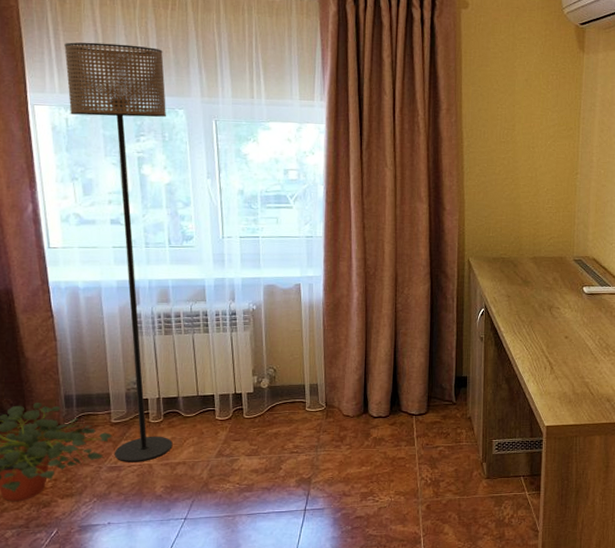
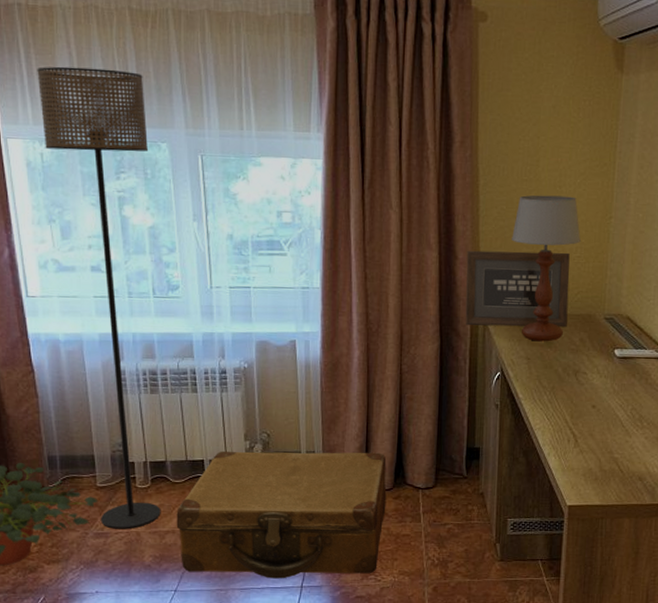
suitcase: none [187,383,383,503] -> present [176,451,387,579]
picture frame: none [452,202,543,269] -> present [465,250,570,328]
table lamp: none [492,154,553,281] -> present [512,195,582,342]

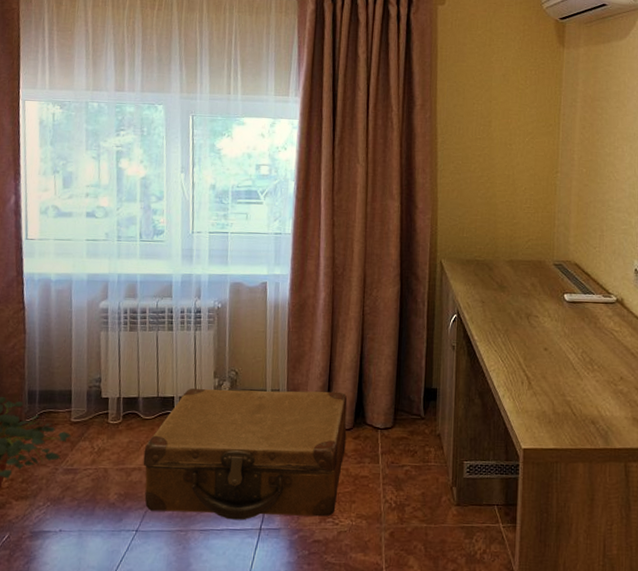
floor lamp: present [37,66,161,529] -> none [57,41,147,466]
picture frame: present [465,250,570,328] -> none [424,200,521,273]
table lamp: present [512,195,582,342] -> none [467,151,531,286]

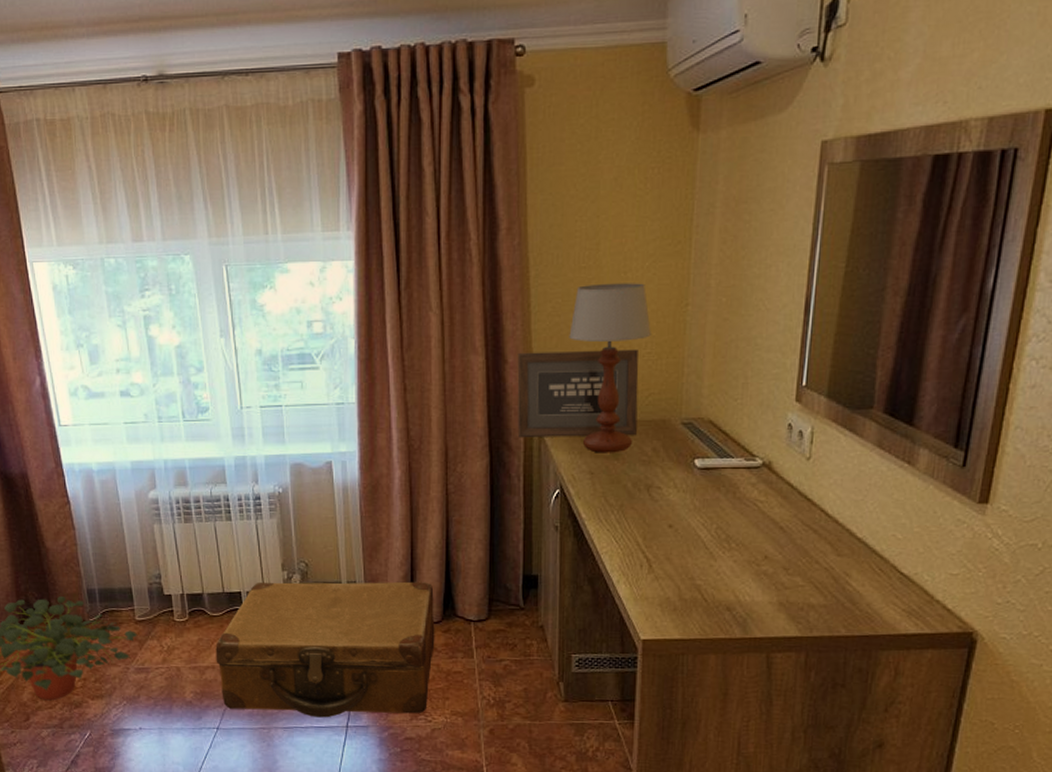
picture frame: none [424,200,521,273] -> present [517,349,639,438]
table lamp: none [467,151,531,286] -> present [569,283,652,453]

